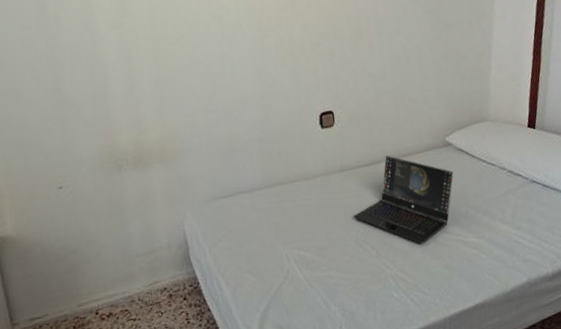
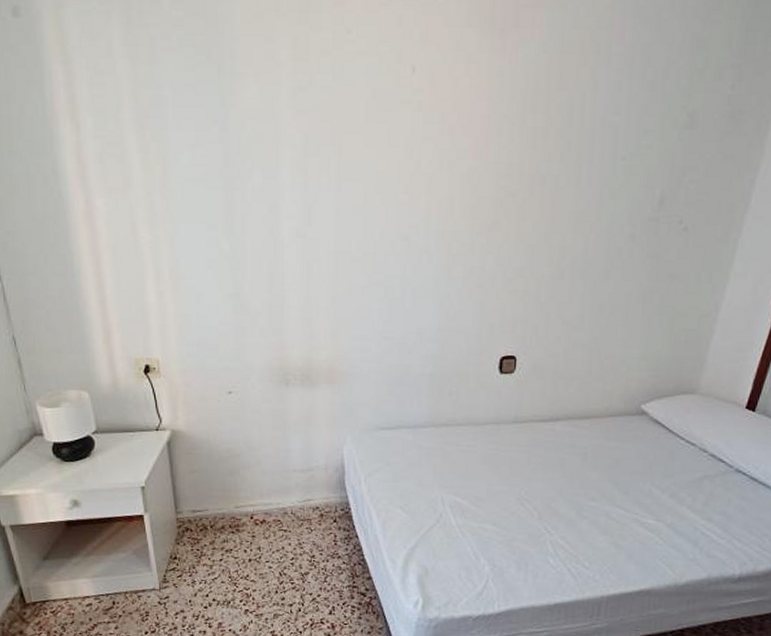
laptop: present [354,155,454,244] -> none [520,414,643,515]

